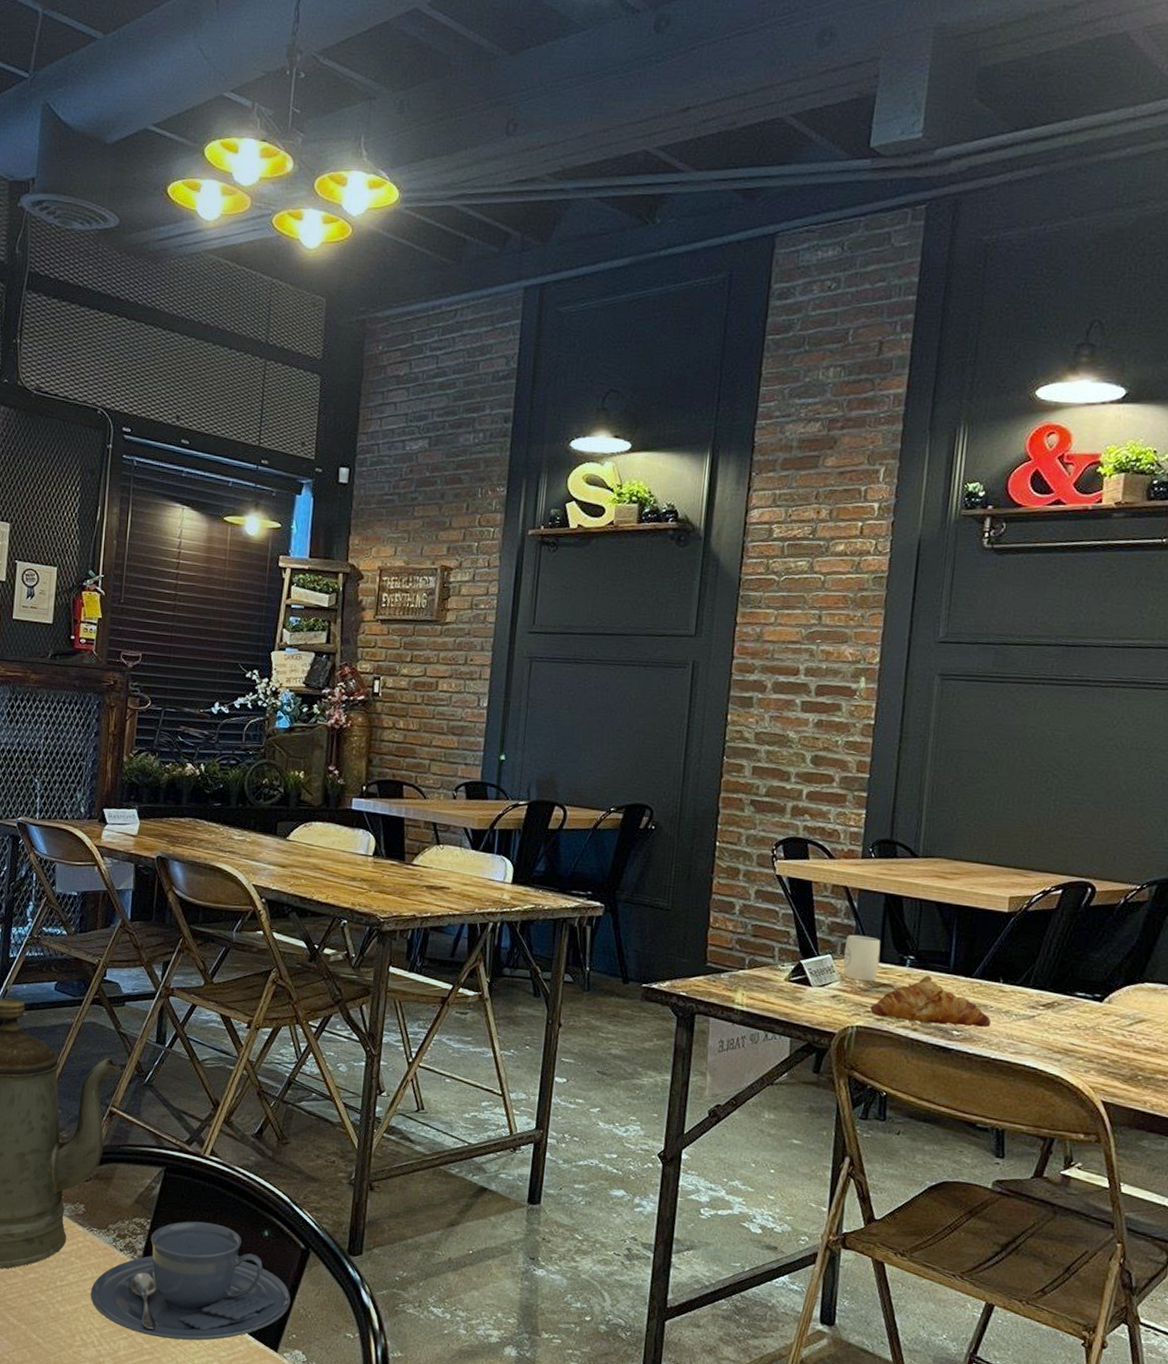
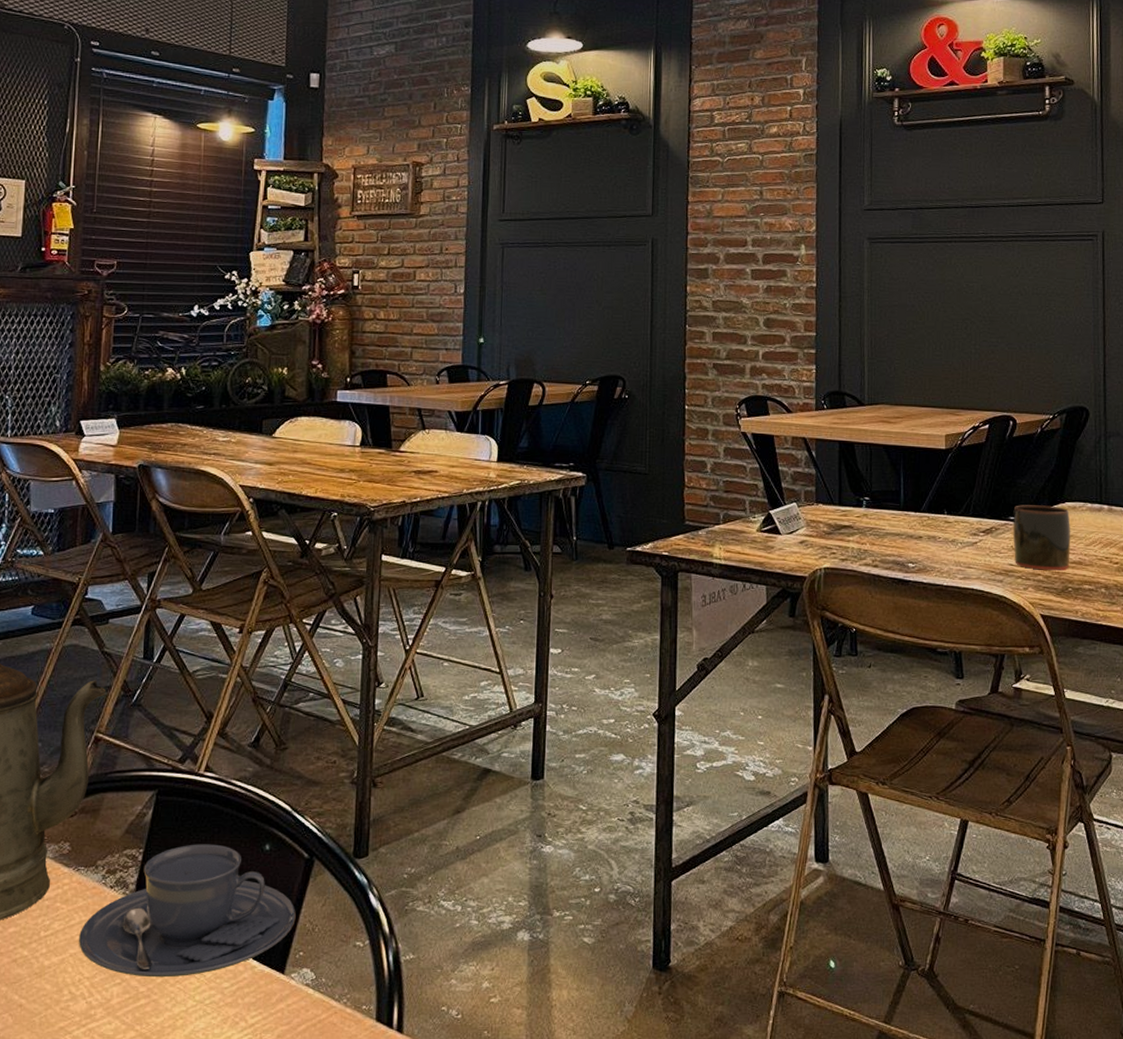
mug: present [843,934,881,982] -> none [808,482,840,525]
croissant: present [870,974,992,1028] -> none [834,513,941,559]
mug: none [1077,980,1149,1056] -> present [1012,505,1071,571]

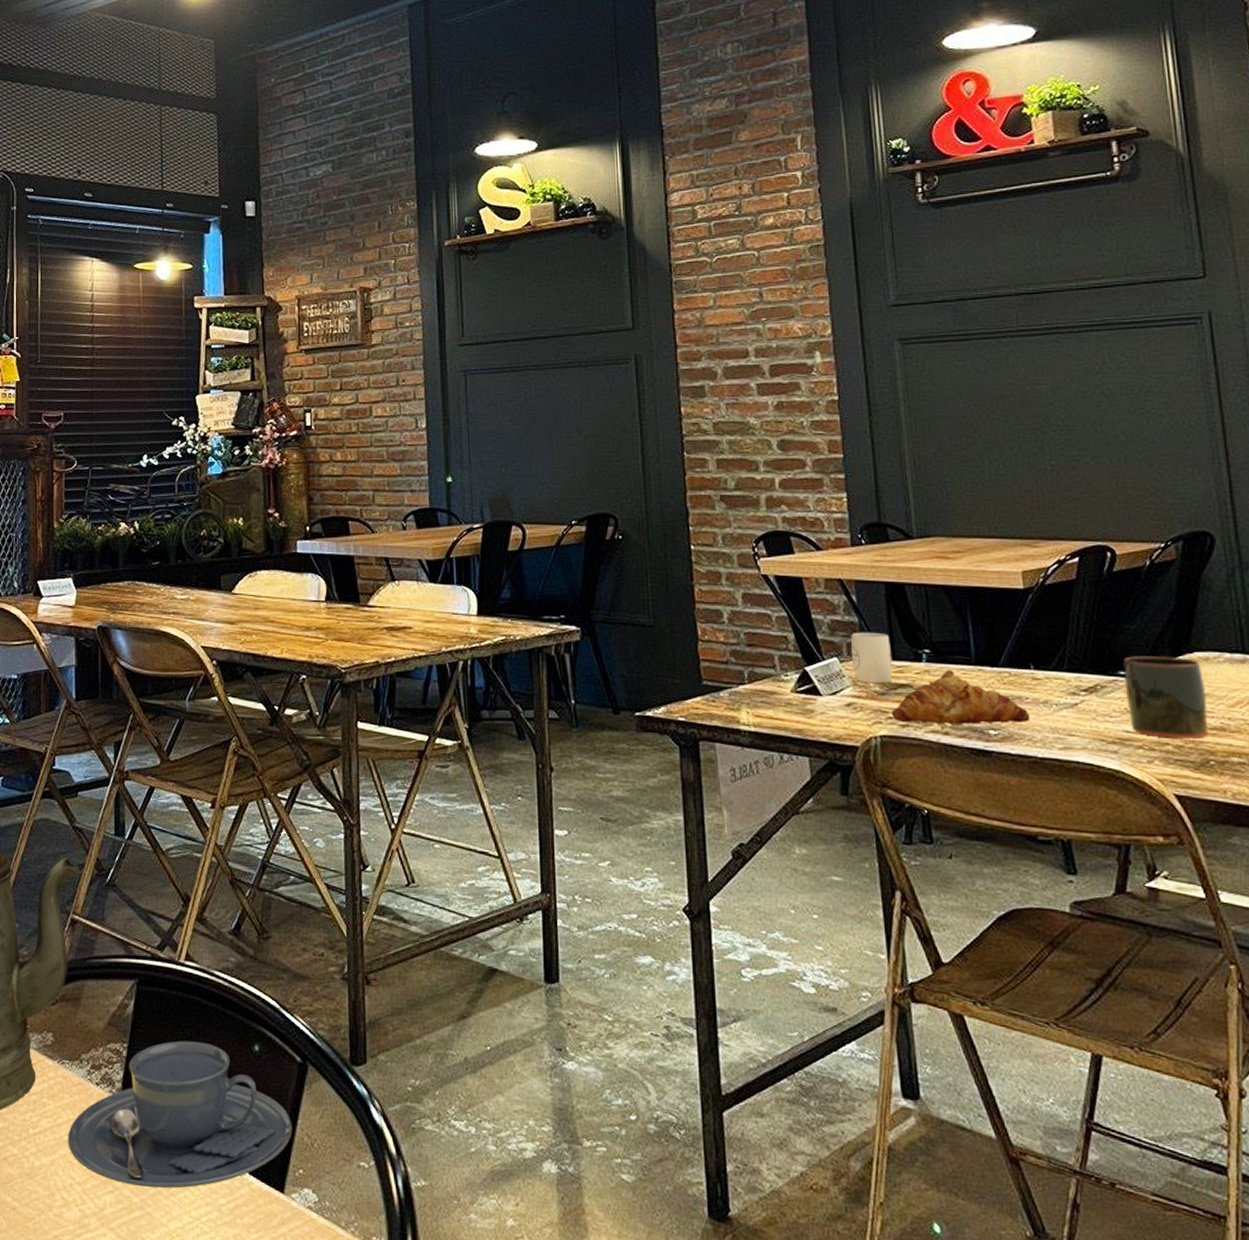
mug: none [808,482,840,525] -> present [851,632,893,684]
croissant: none [834,513,941,559] -> present [891,669,1031,724]

